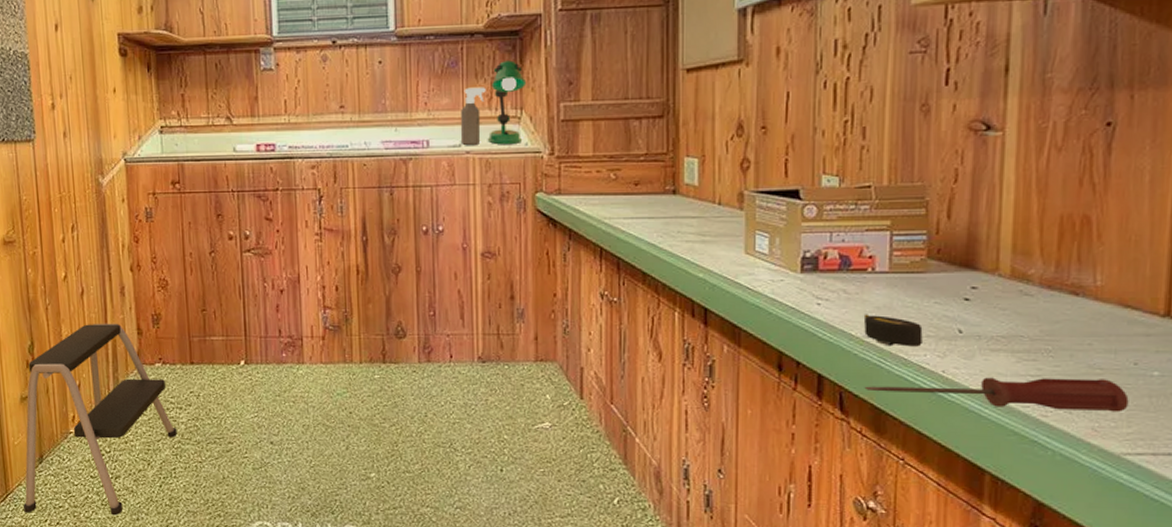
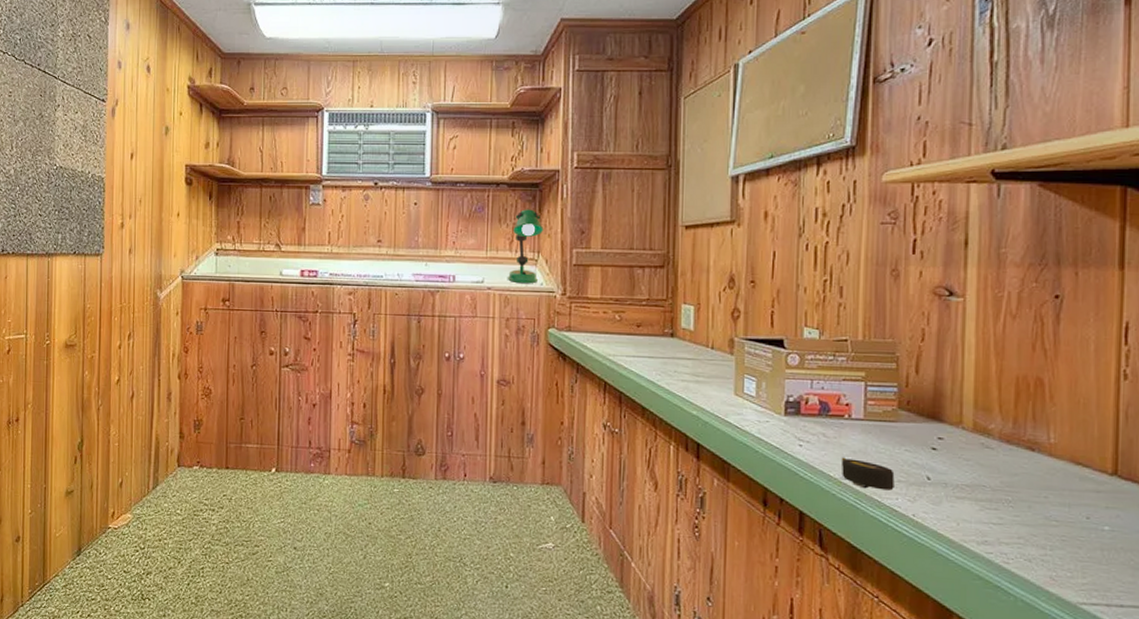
step stool: present [23,323,177,516] -> none [58,425,208,611]
spray bottle: present [460,87,486,146] -> none [483,231,508,283]
screwdriver: present [864,377,1129,412] -> none [842,523,1083,563]

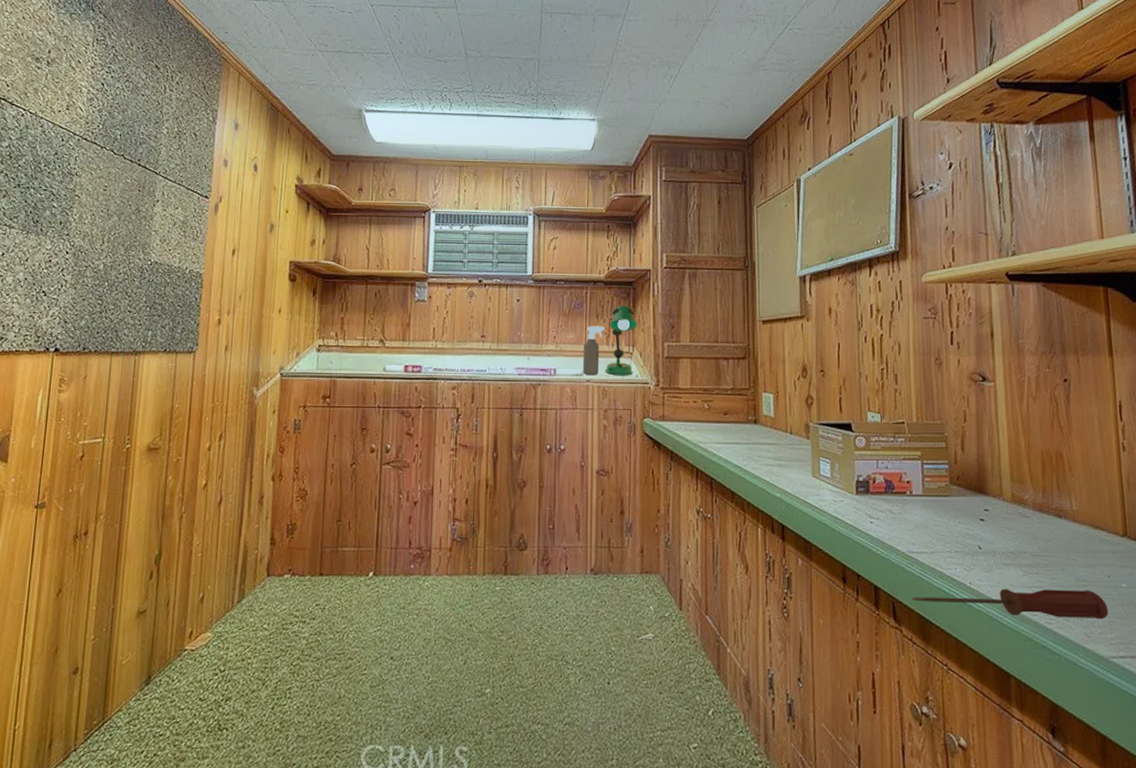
spray bottle: none [483,231,508,283] -> present [582,326,605,375]
tape measure: present [841,457,895,491] -> none [906,531,953,561]
screwdriver: none [842,523,1083,563] -> present [911,589,1109,620]

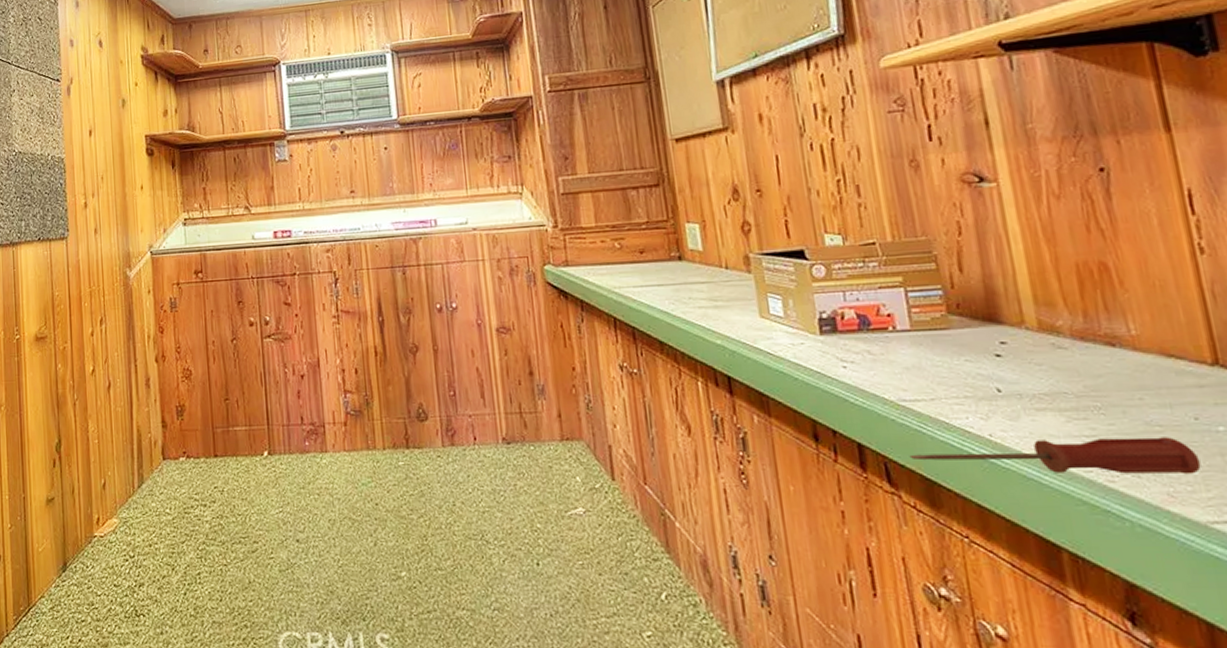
spray bottle: present [582,326,605,375] -> none [465,166,487,223]
desk lamp: present [604,305,638,376] -> none [492,140,526,221]

